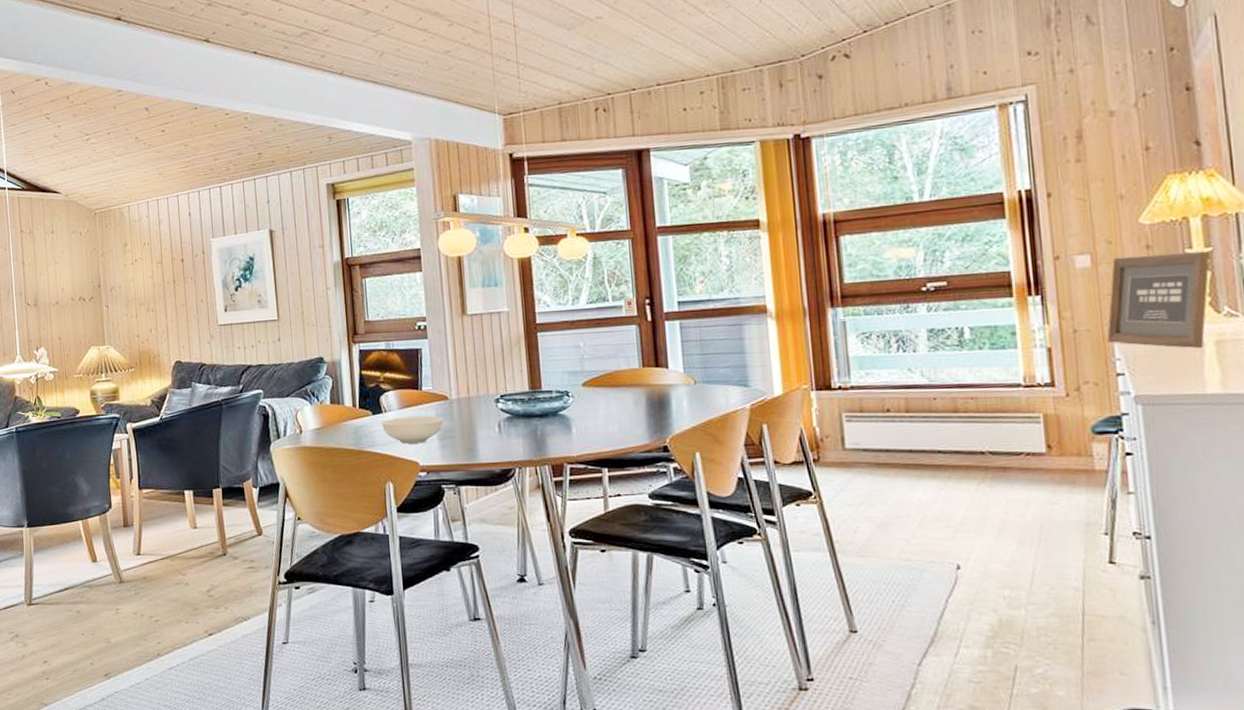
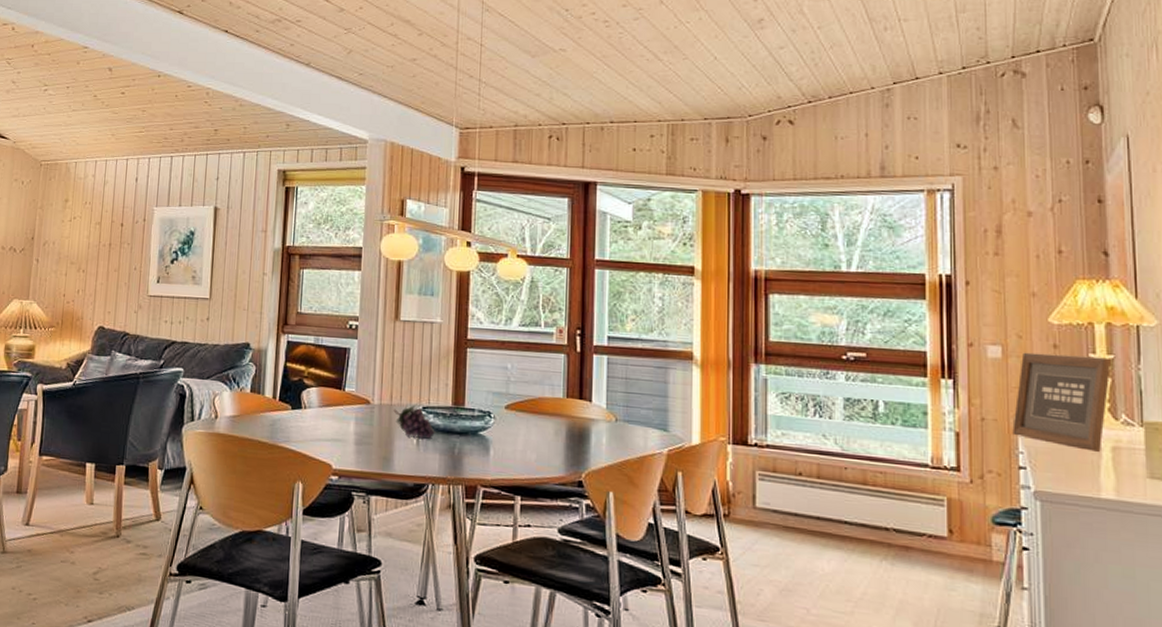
bowl: present [381,416,443,444] -> none [299,415,362,446]
fruit: none [472,393,516,426] -> present [393,404,435,439]

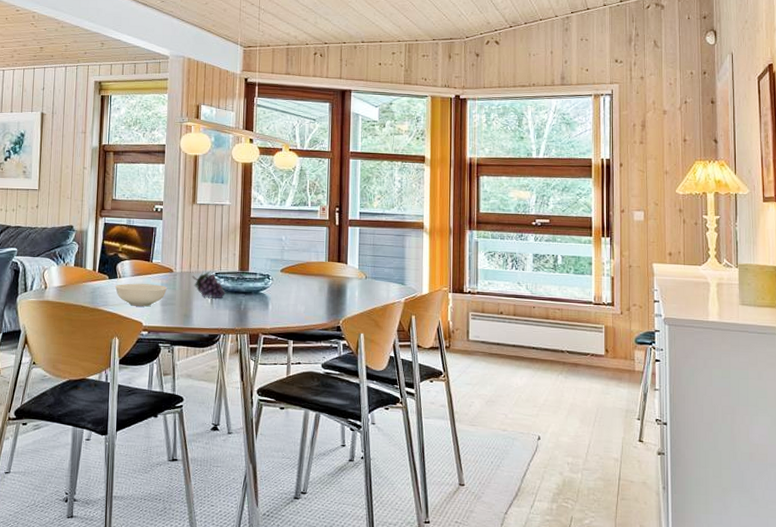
bowl: none [299,415,362,446] -> present [115,283,167,307]
picture frame: present [1012,352,1112,453] -> none [650,216,718,288]

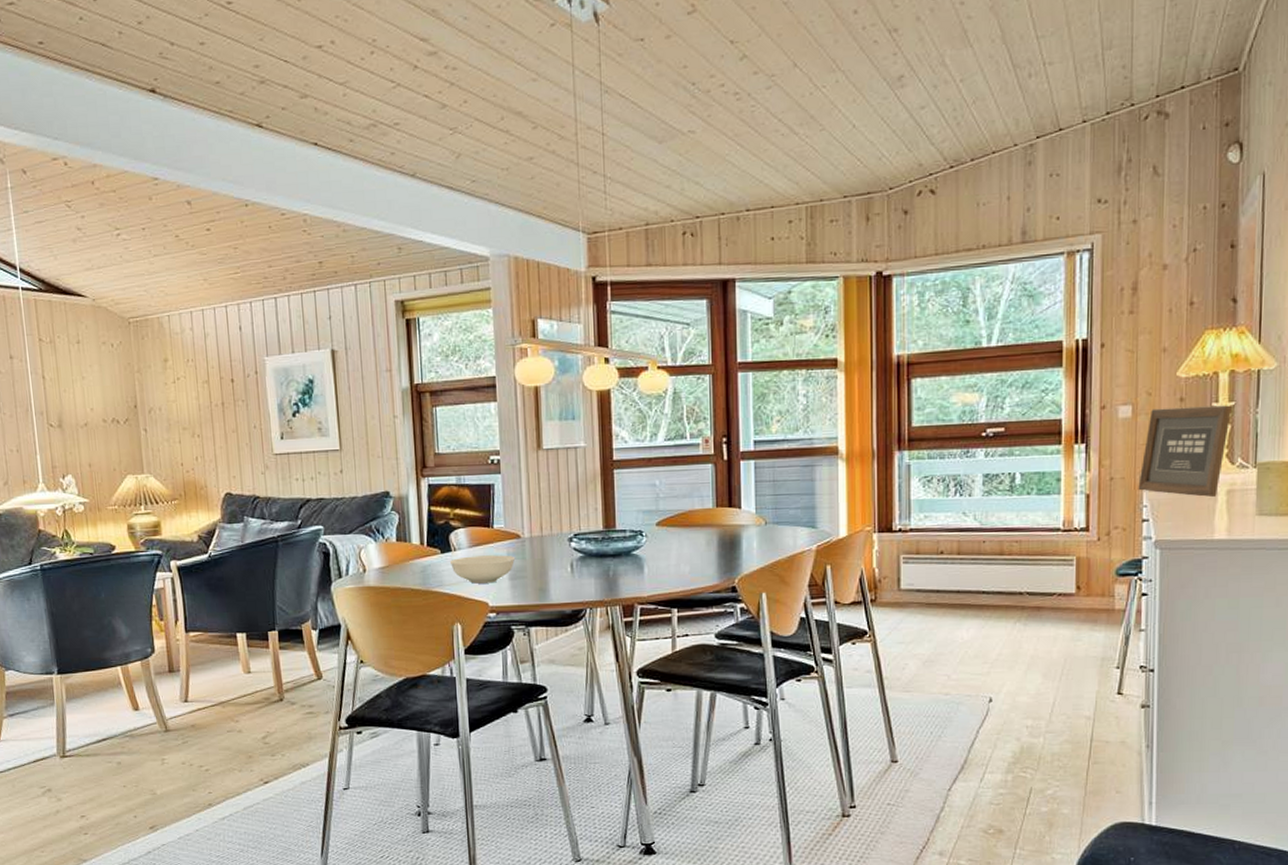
fruit: present [192,271,226,298] -> none [544,532,589,566]
picture frame: none [650,216,718,288] -> present [1138,405,1233,498]

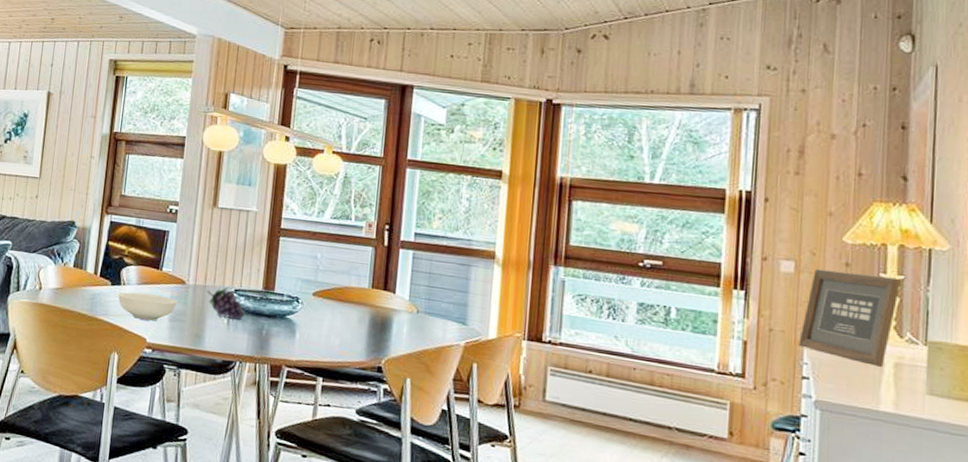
fruit: none [544,532,589,566] -> present [207,286,245,320]

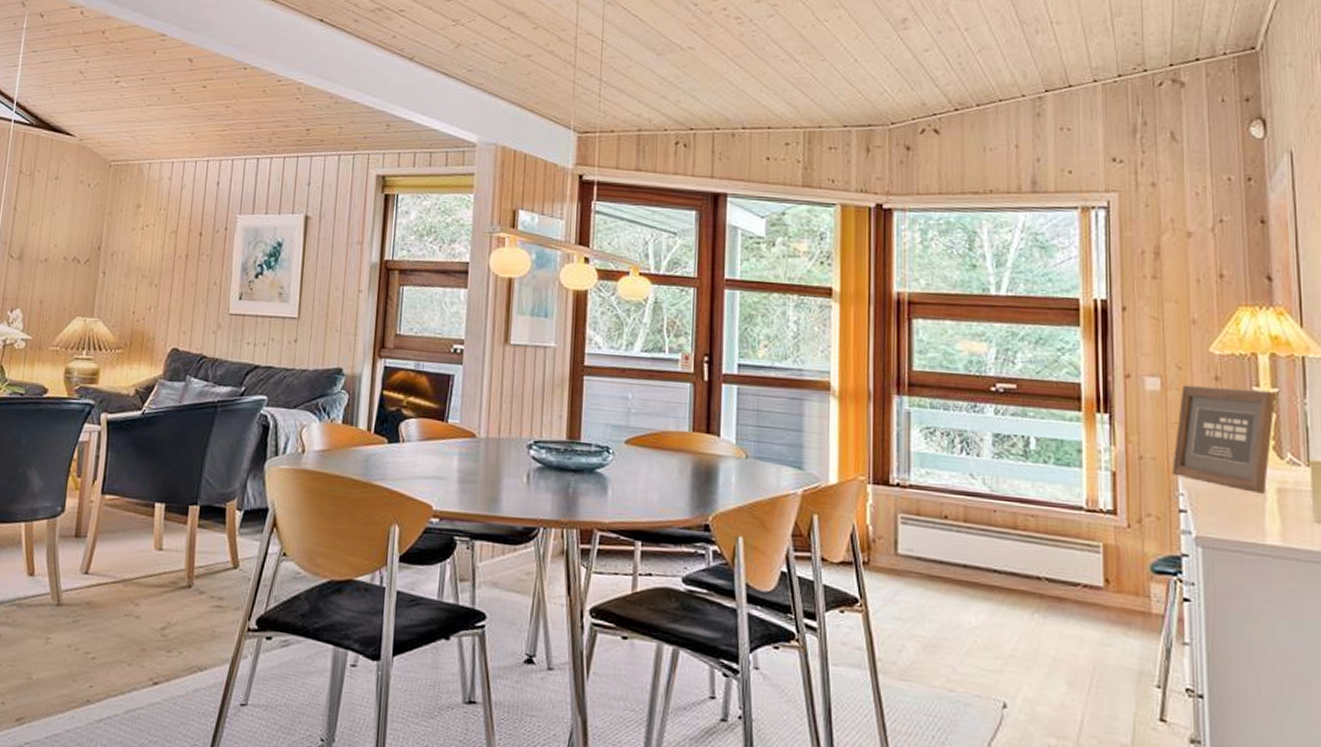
bowl: present [118,292,177,321] -> none [397,450,467,484]
fruit: present [207,286,245,320] -> none [501,437,548,477]

